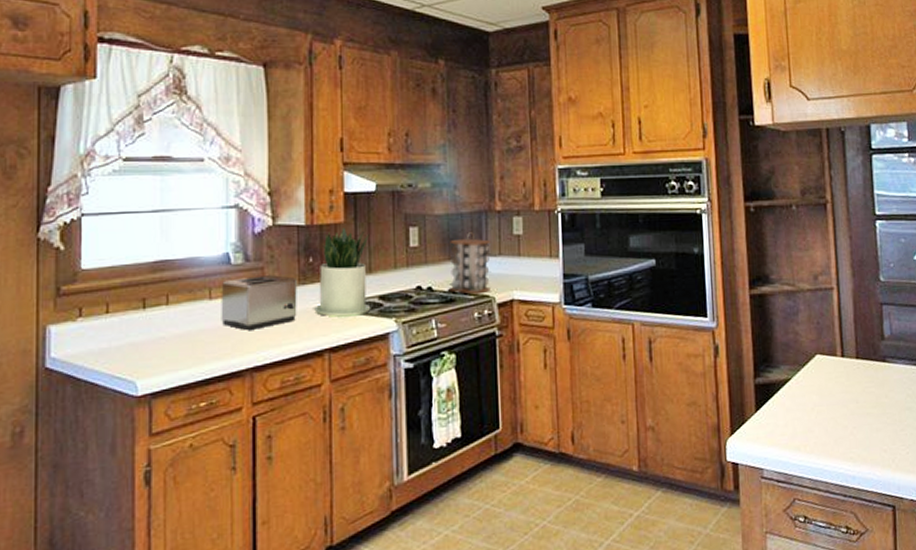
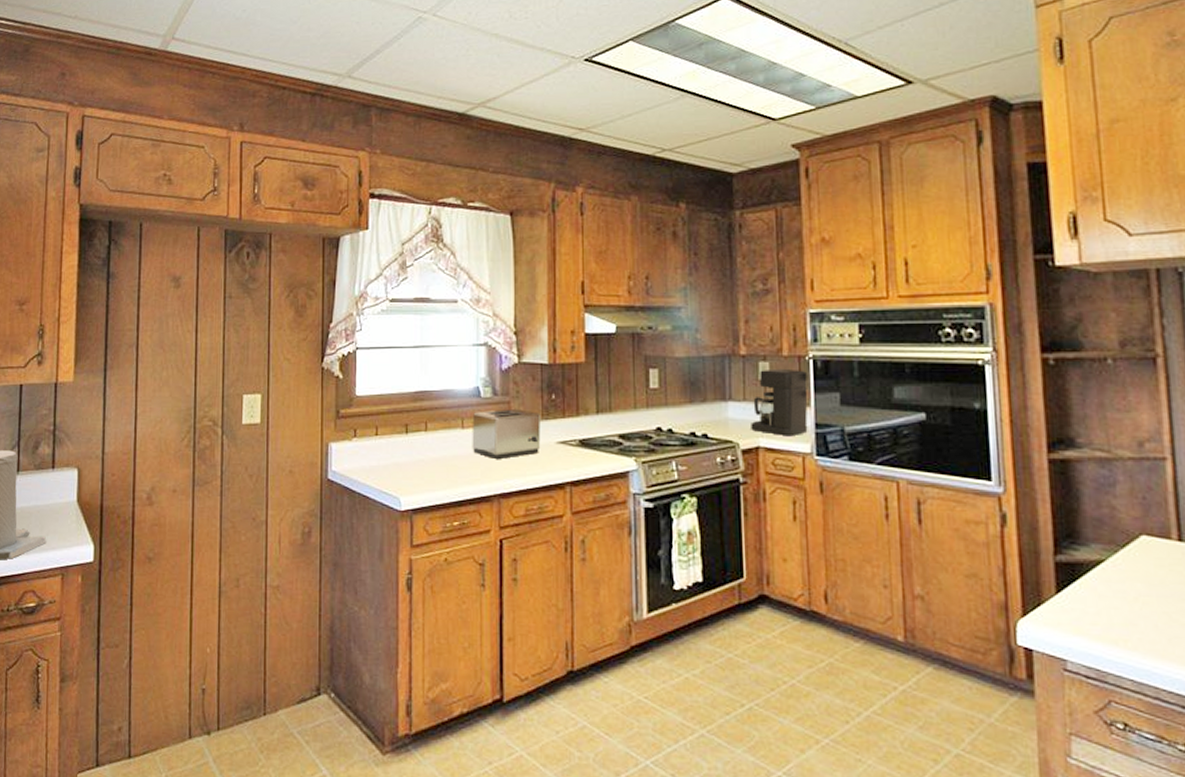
planter: present [314,228,371,317] -> none [557,367,611,453]
spice rack: present [448,231,492,295] -> none [689,374,735,439]
coffee maker: none [506,222,557,288] -> present [751,368,808,437]

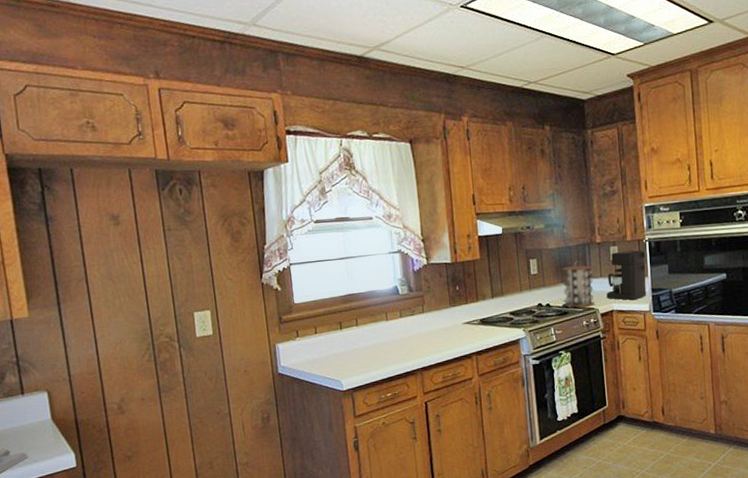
toaster: present [472,408,541,459] -> none [394,300,451,342]
spice rack: none [689,374,735,439] -> present [561,259,595,308]

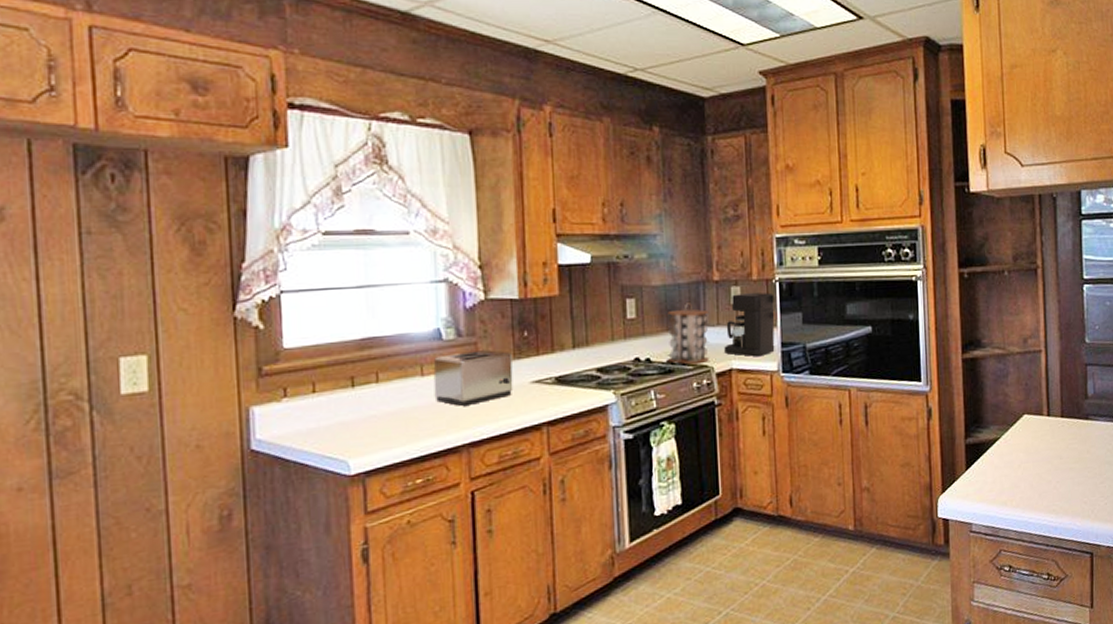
toaster: none [394,300,451,342] -> present [433,349,513,406]

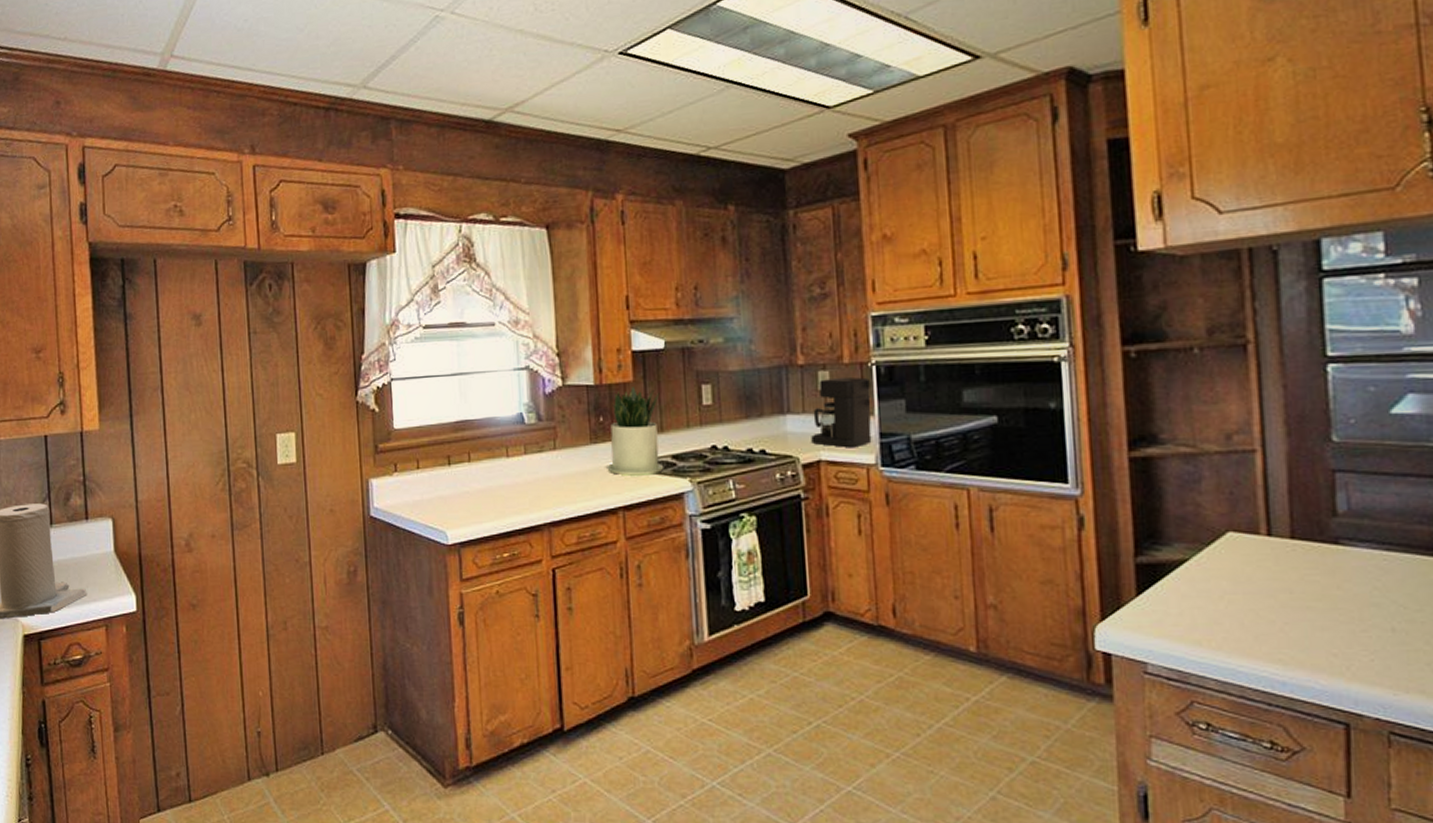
toaster: present [433,349,513,406] -> none [517,433,590,487]
planter: none [531,301,589,391] -> present [607,387,664,476]
spice rack: present [667,301,710,365] -> none [746,387,794,455]

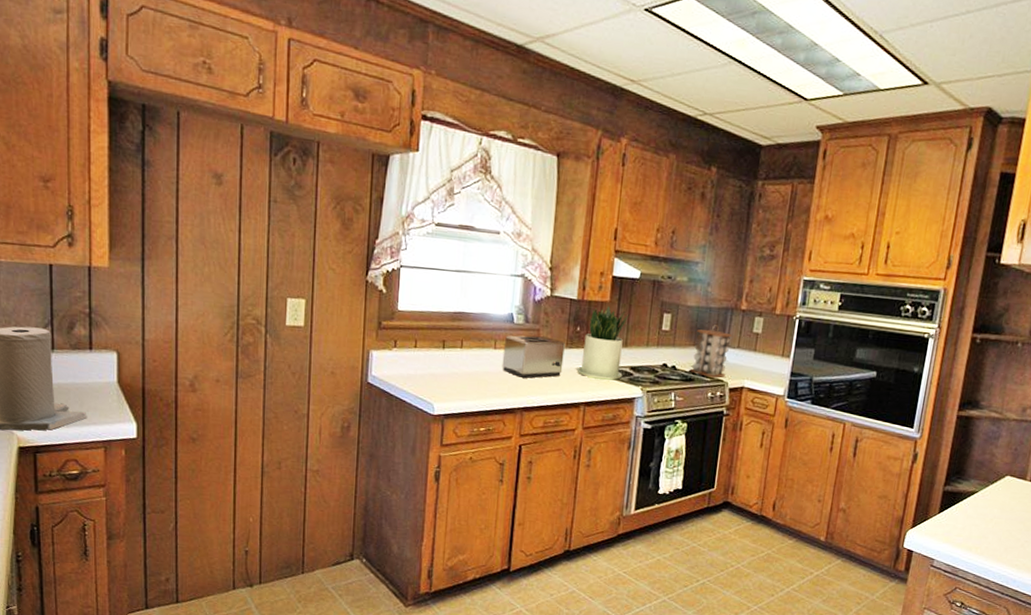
toaster: none [517,433,590,487] -> present [502,335,565,378]
spice rack: none [746,387,794,455] -> present [689,323,733,378]
coffee maker: present [811,377,872,448] -> none [739,324,792,381]

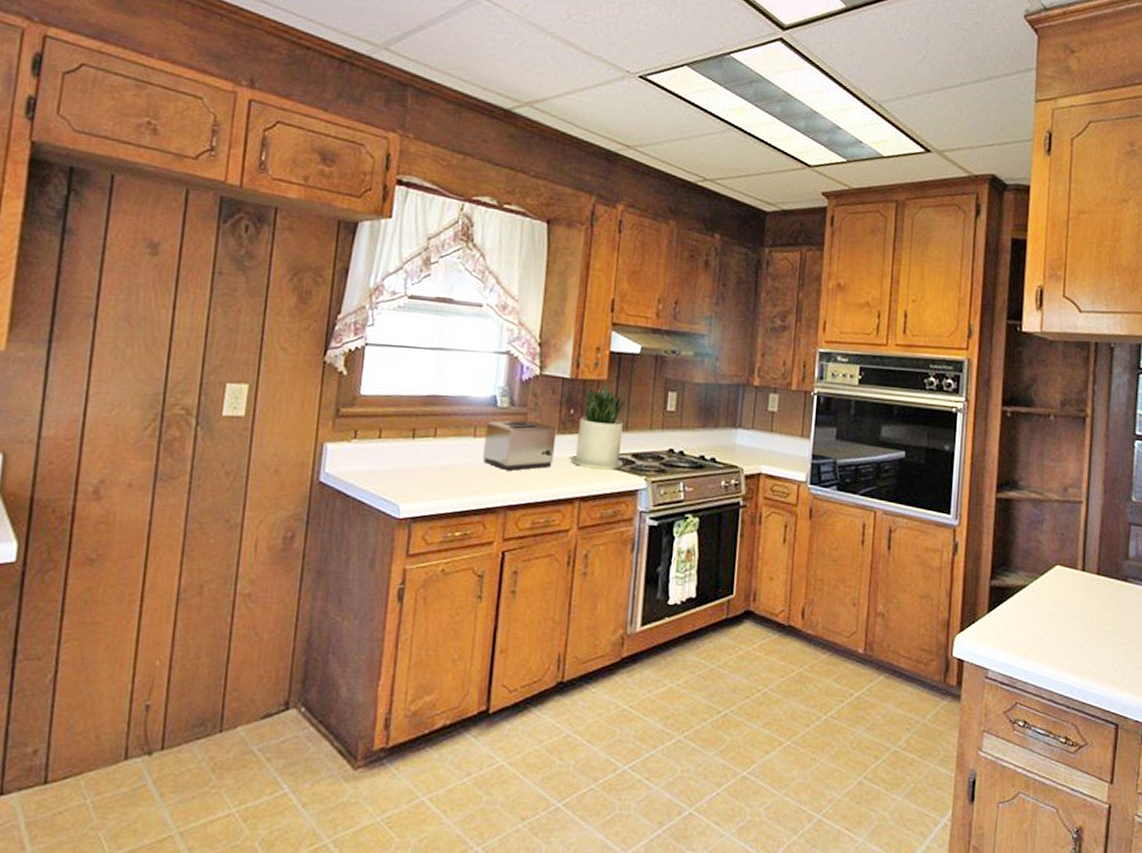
spice rack: present [689,323,733,378] -> none [699,402,746,464]

